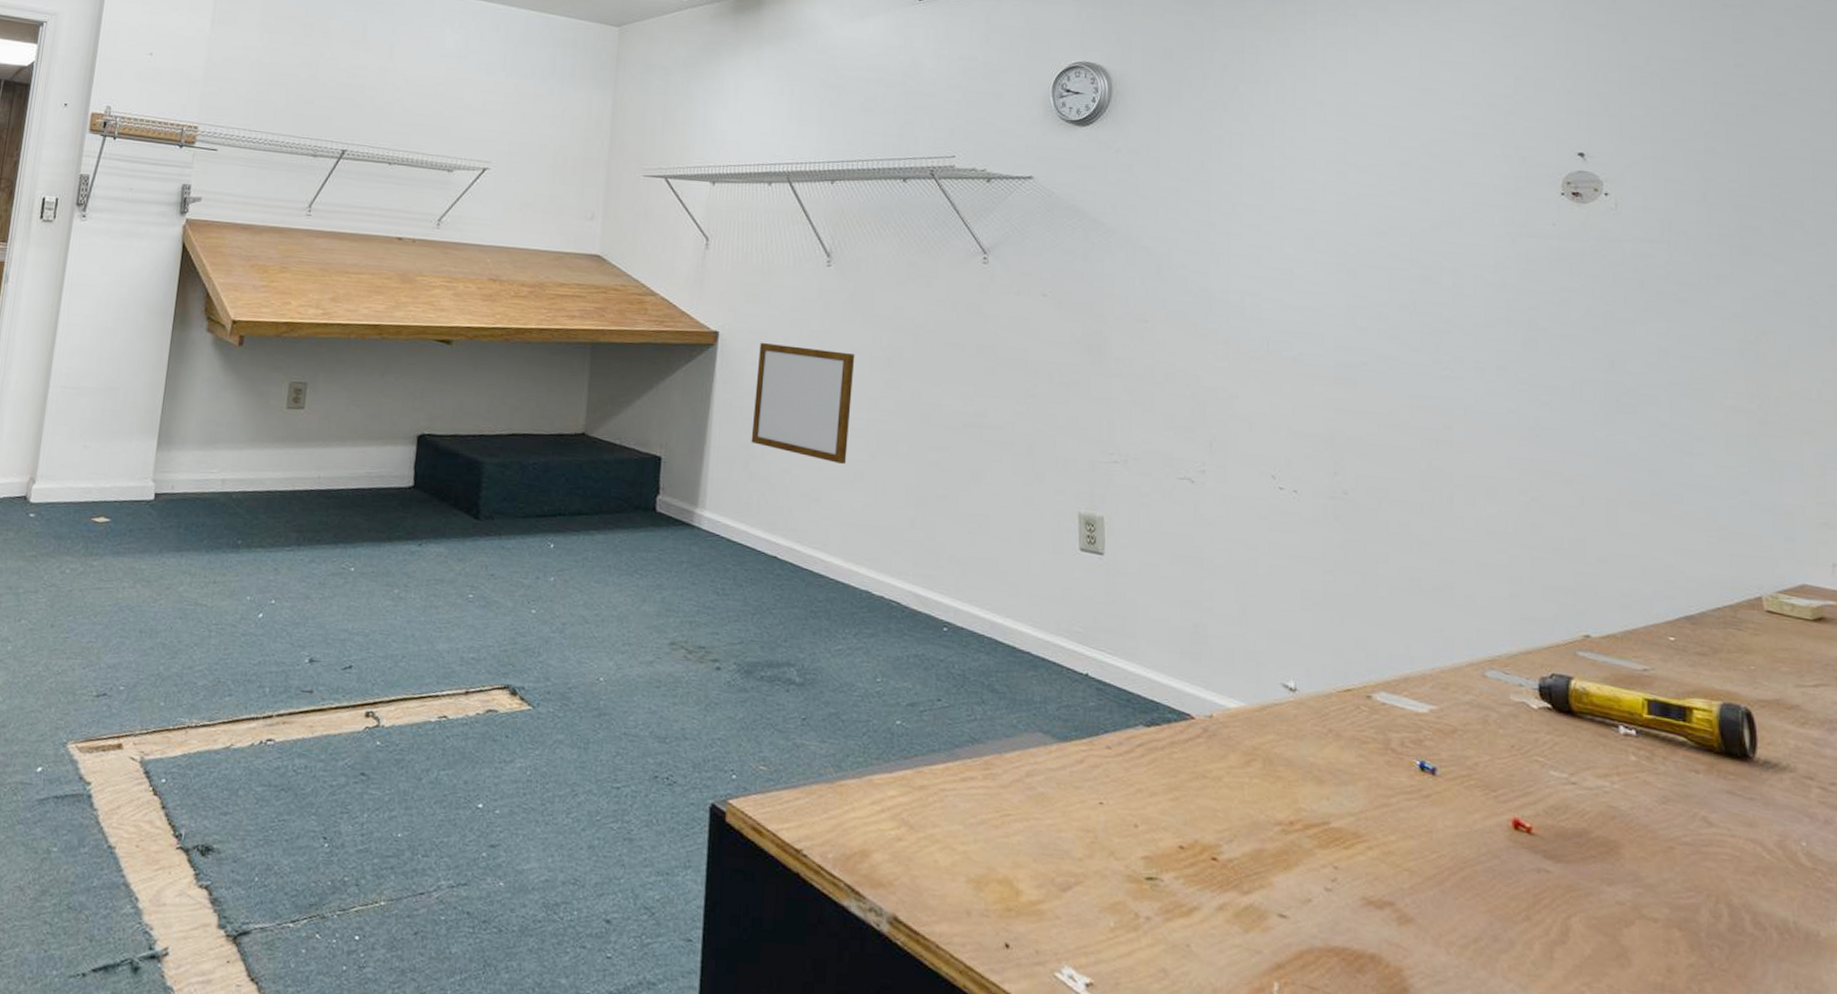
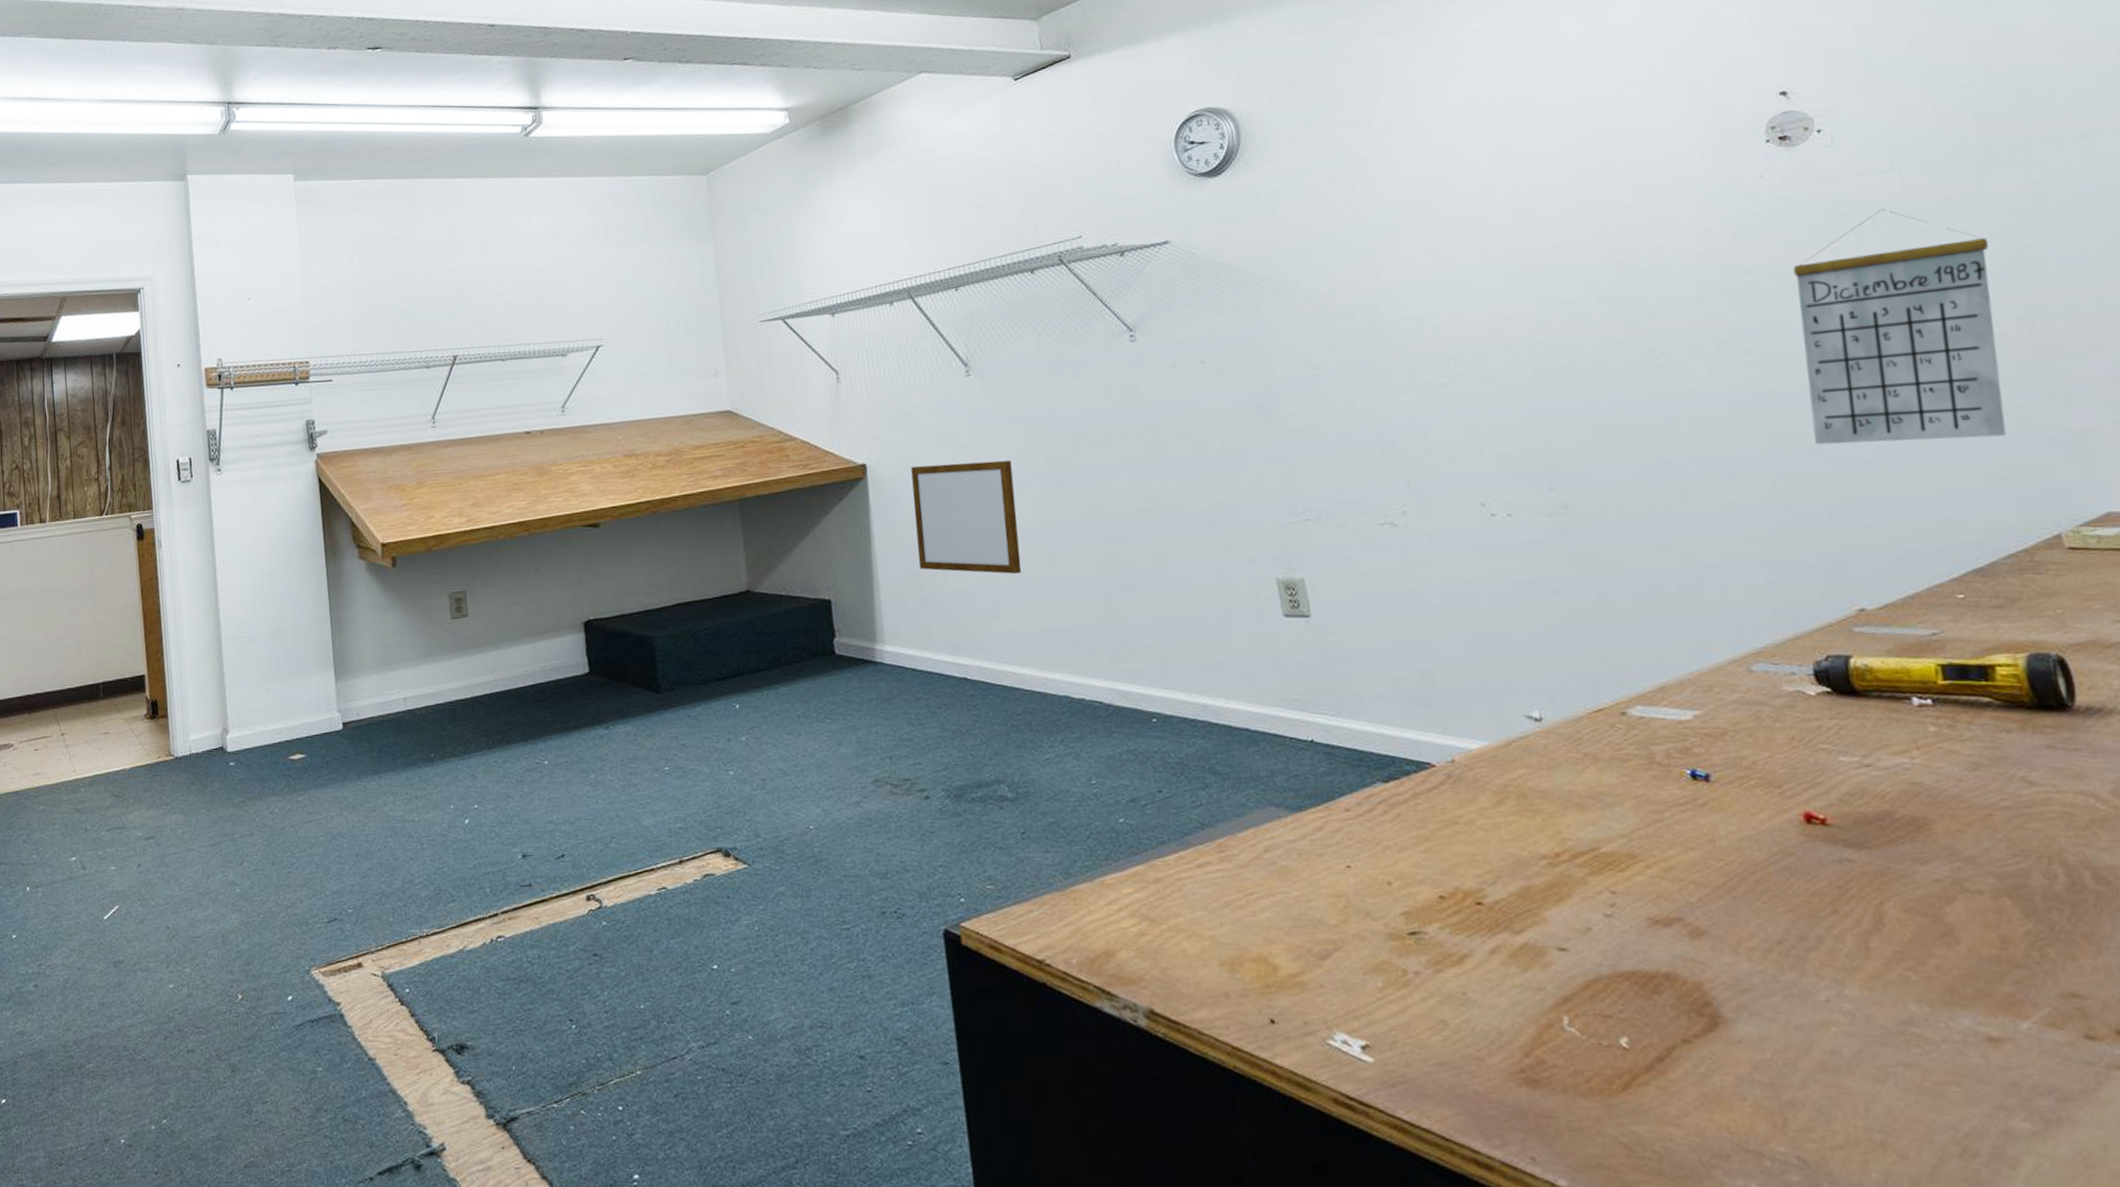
calendar: none [1567,274,1733,498] -> present [1793,208,2006,445]

